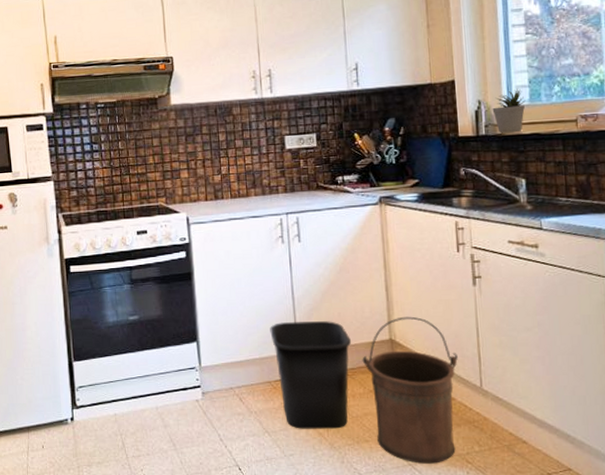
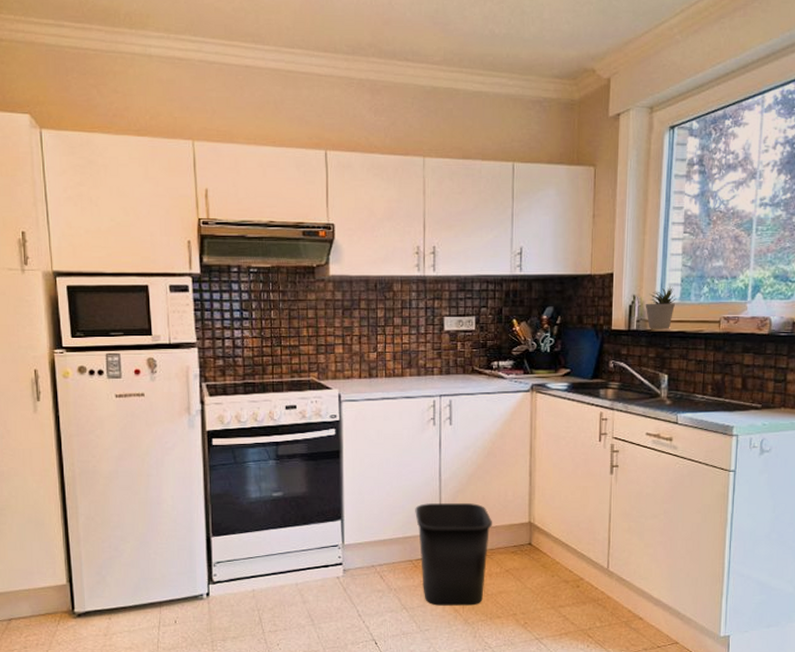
bucket: present [362,316,458,464] -> none [501,501,590,638]

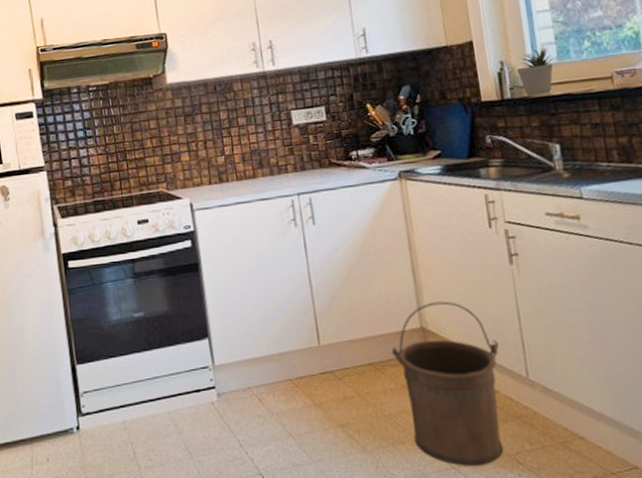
waste bin: present [415,503,493,606] -> none [287,310,380,431]
bucket: none [501,501,590,638] -> present [391,301,504,466]

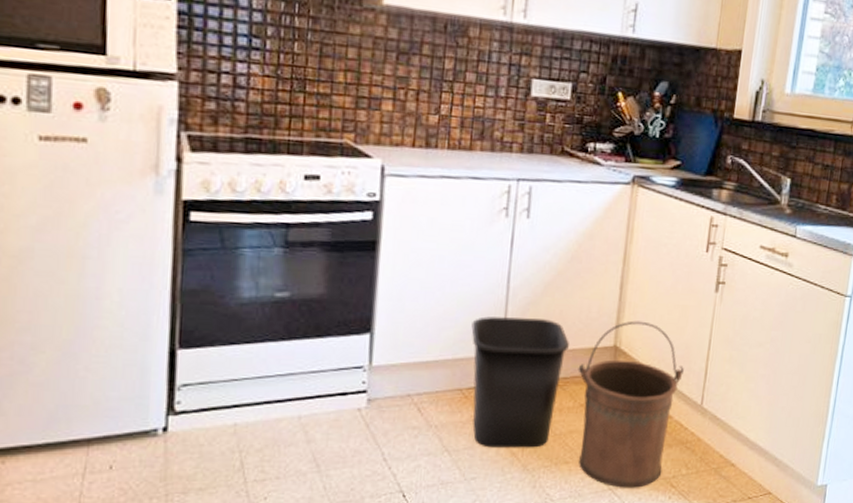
waste bin: none [287,310,380,431] -> present [471,316,570,448]
potted plant: present [516,46,553,96] -> none [773,74,809,125]

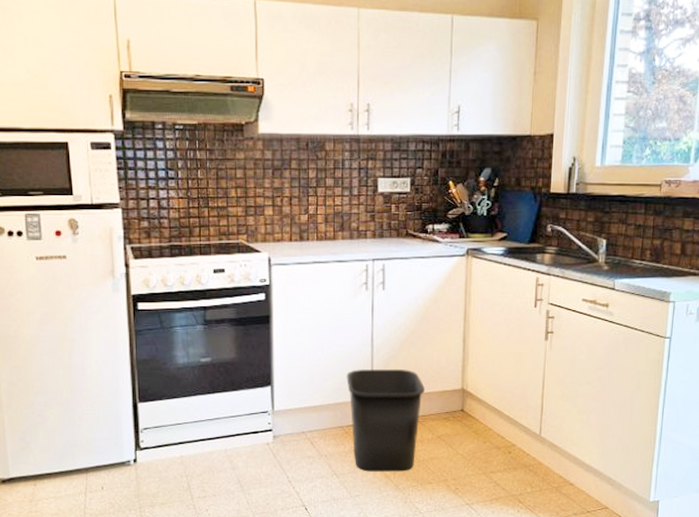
bucket: present [578,320,684,488] -> none [433,367,523,503]

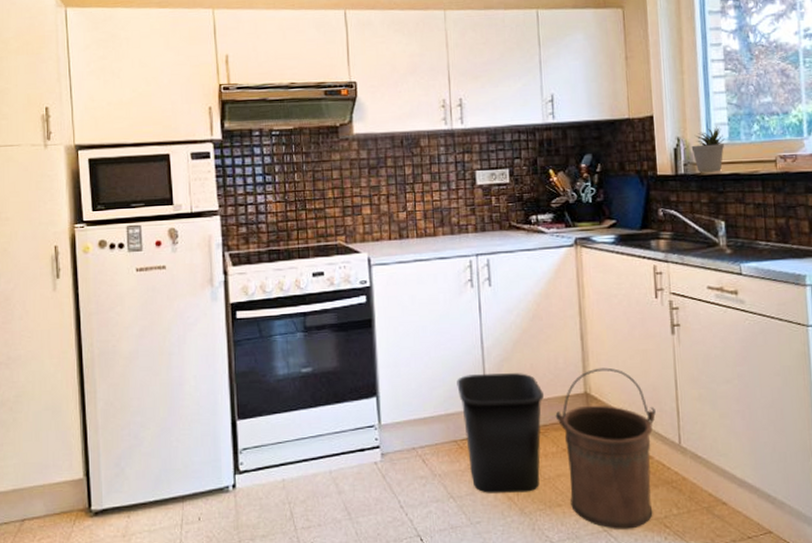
bucket: none [433,367,523,503] -> present [555,367,656,529]
potted plant: none [585,148,617,193] -> present [691,126,725,173]

